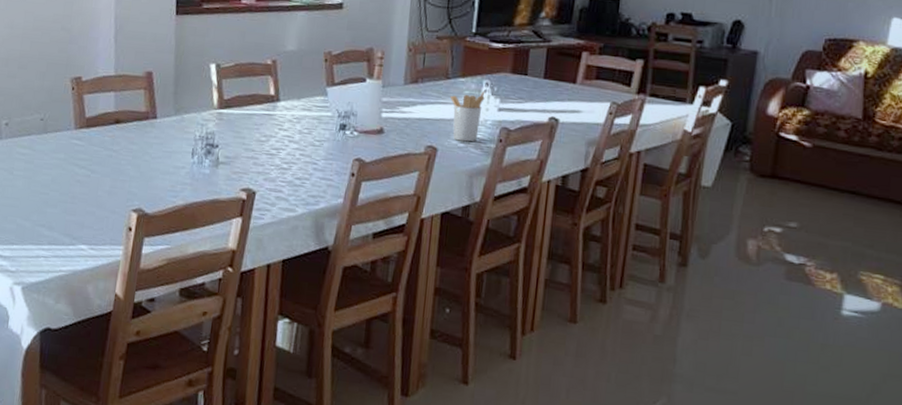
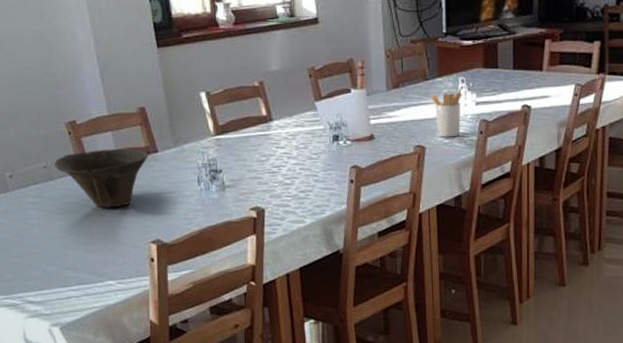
bowl: none [51,108,147,170] -> present [54,148,148,208]

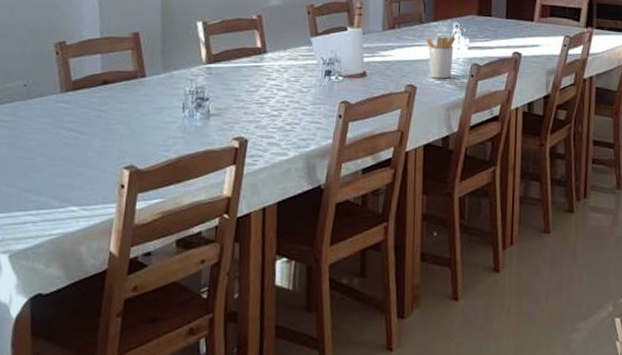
bowl: present [54,148,148,208] -> none [35,71,135,130]

